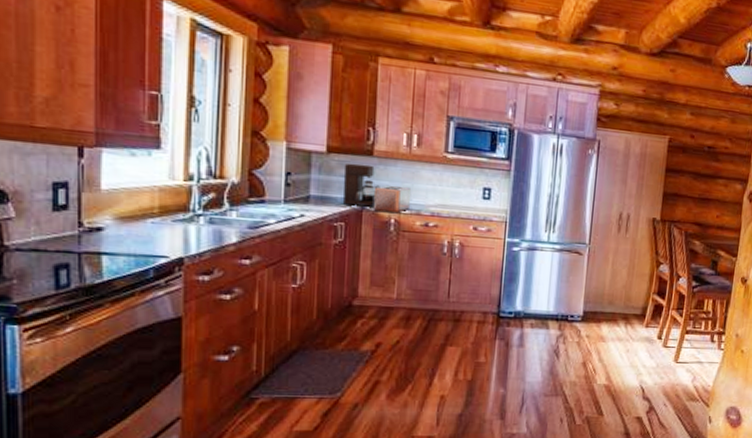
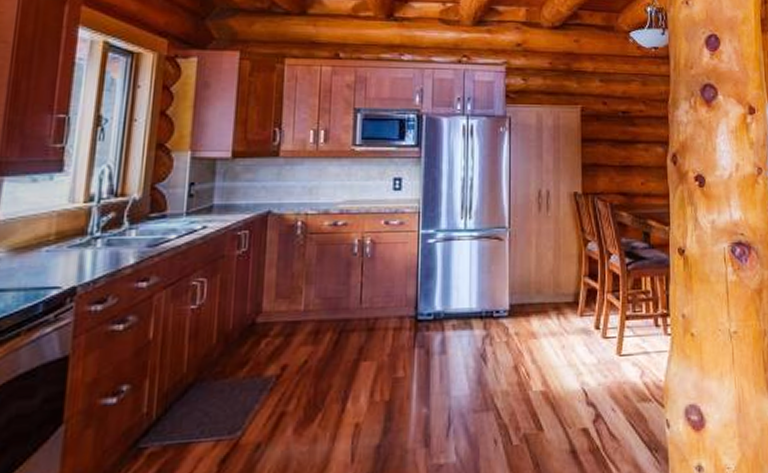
coffee maker: present [342,163,380,207] -> none [246,166,286,211]
toaster: present [372,185,411,214] -> none [278,185,319,216]

